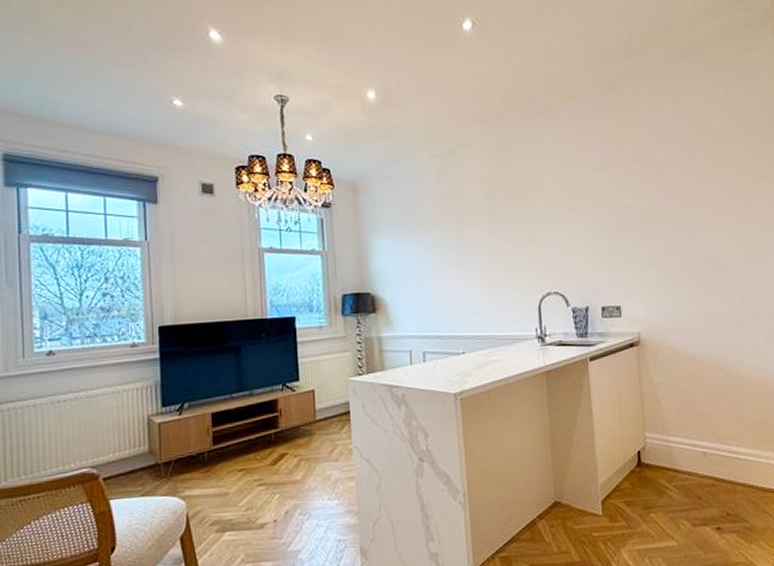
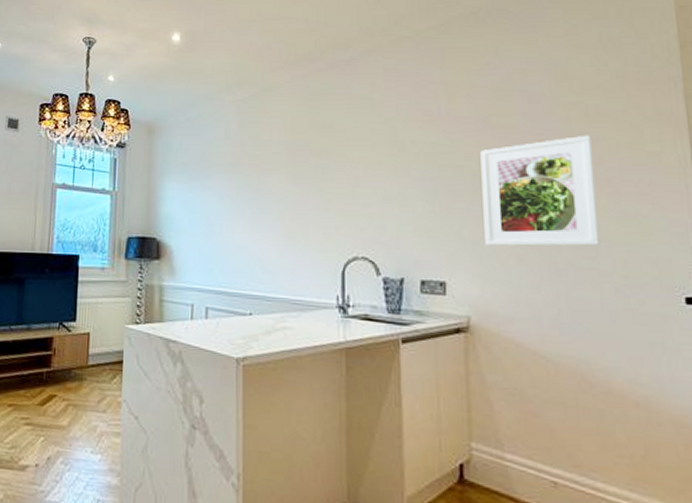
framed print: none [642,175,730,272] -> present [480,135,600,246]

